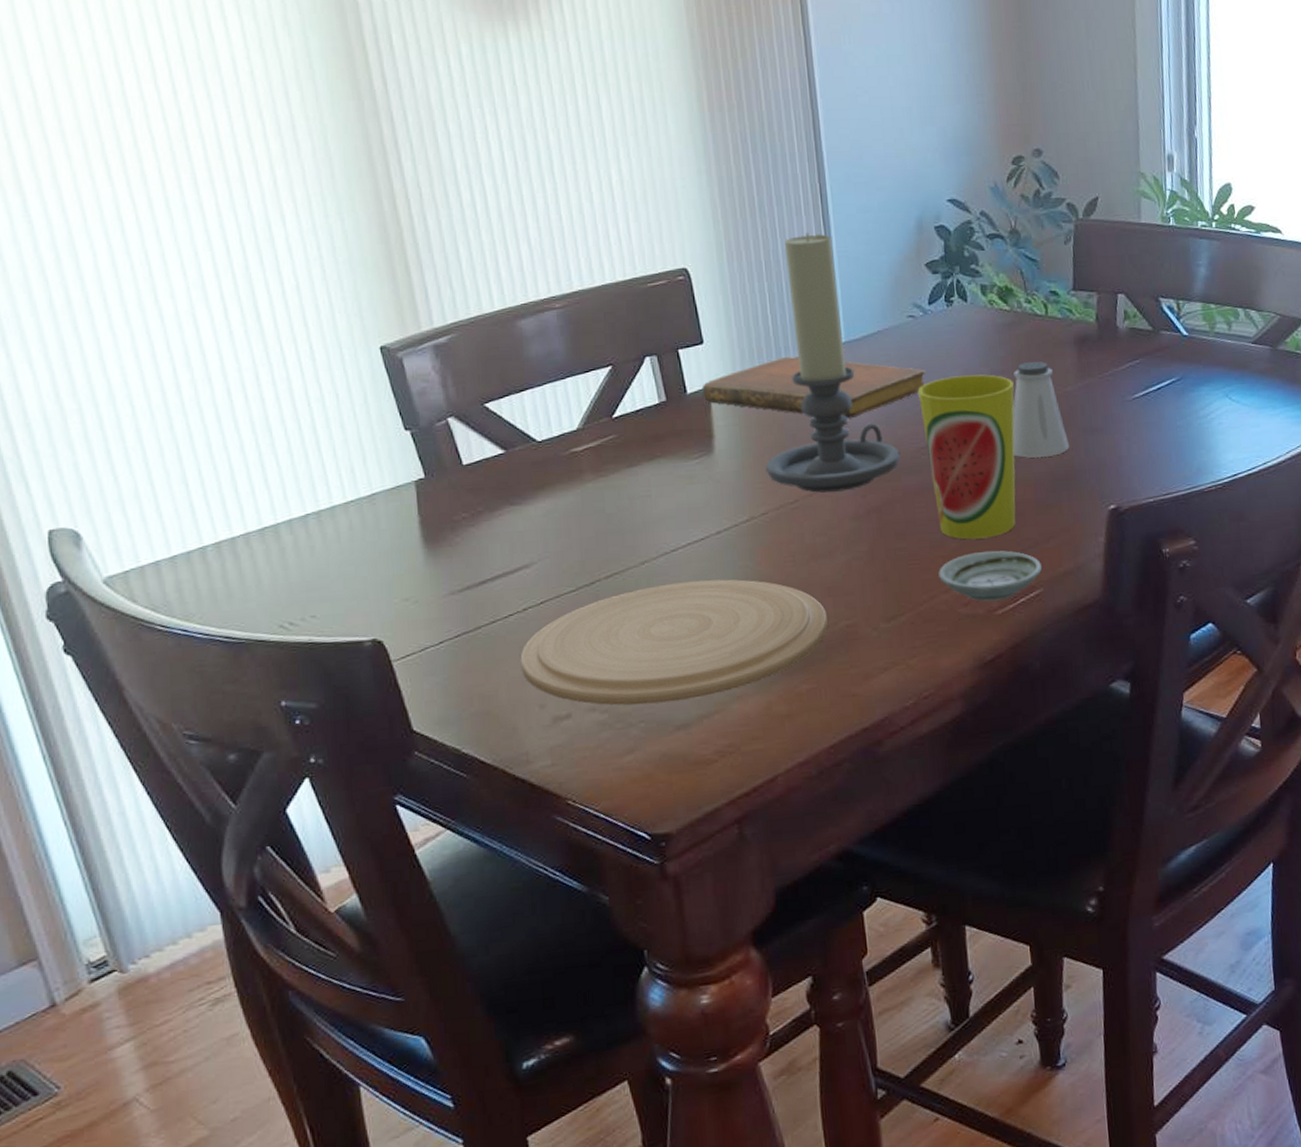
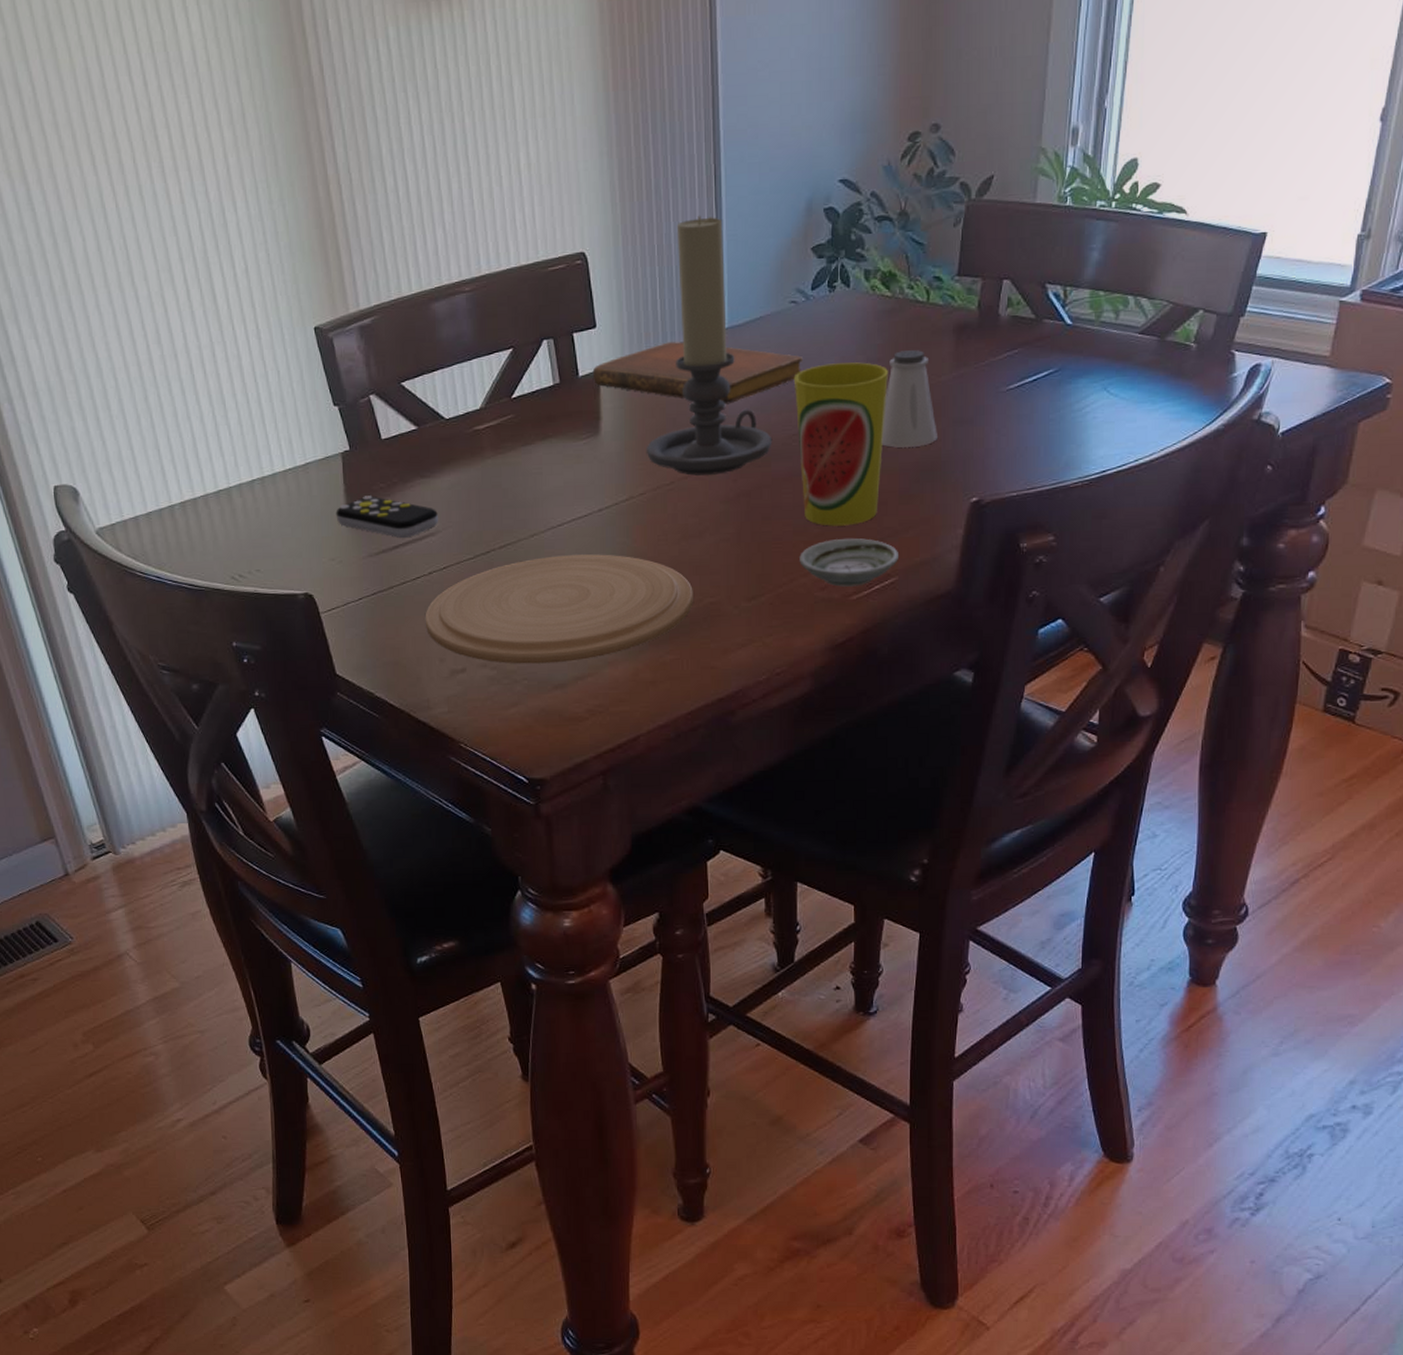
remote control: none [409,527,534,573] -> present [336,496,439,539]

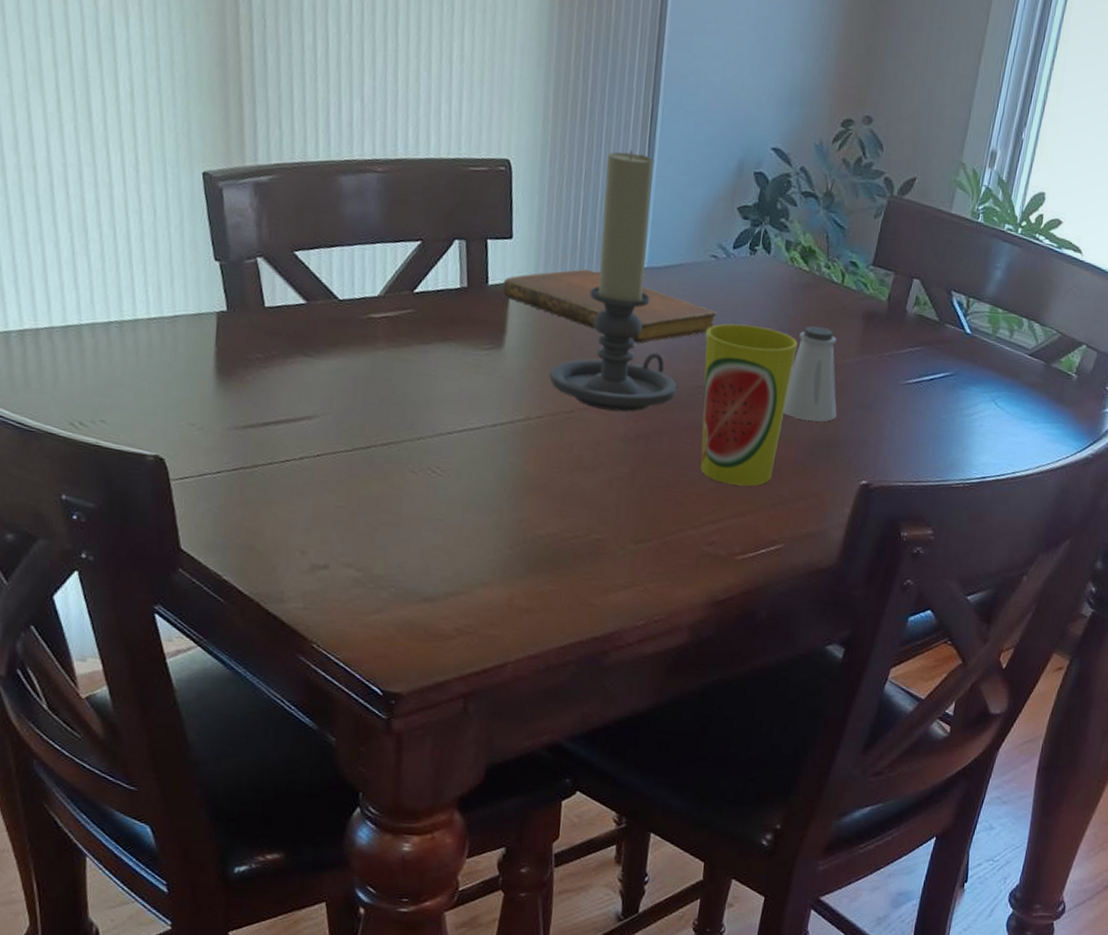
remote control: present [336,496,439,539] -> none [202,363,319,417]
plate: present [425,554,693,664] -> none [289,462,581,576]
saucer: present [800,538,898,587] -> none [690,497,787,547]

